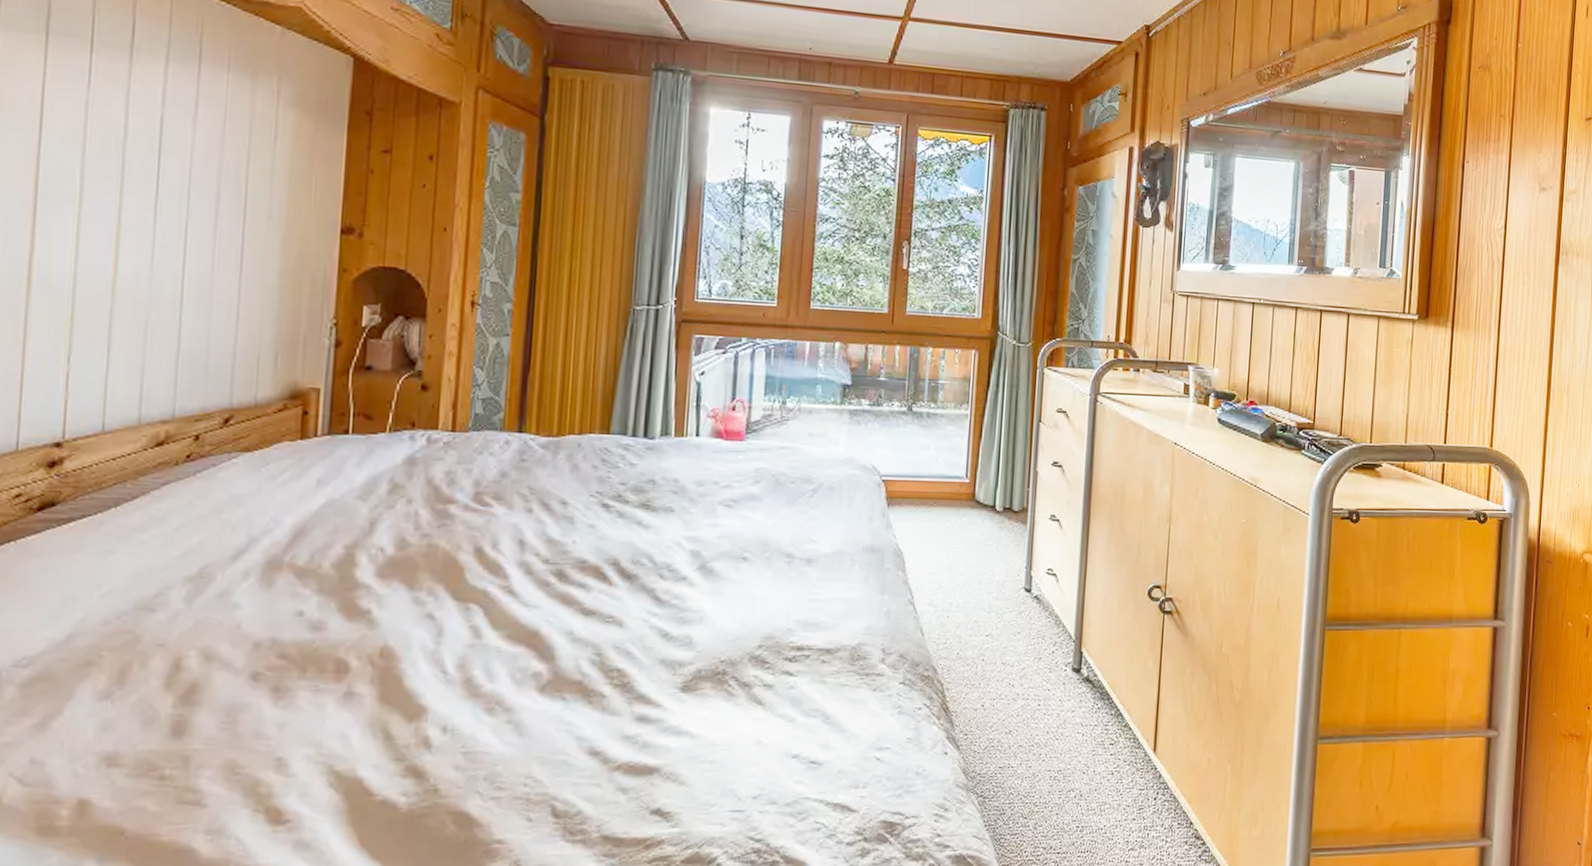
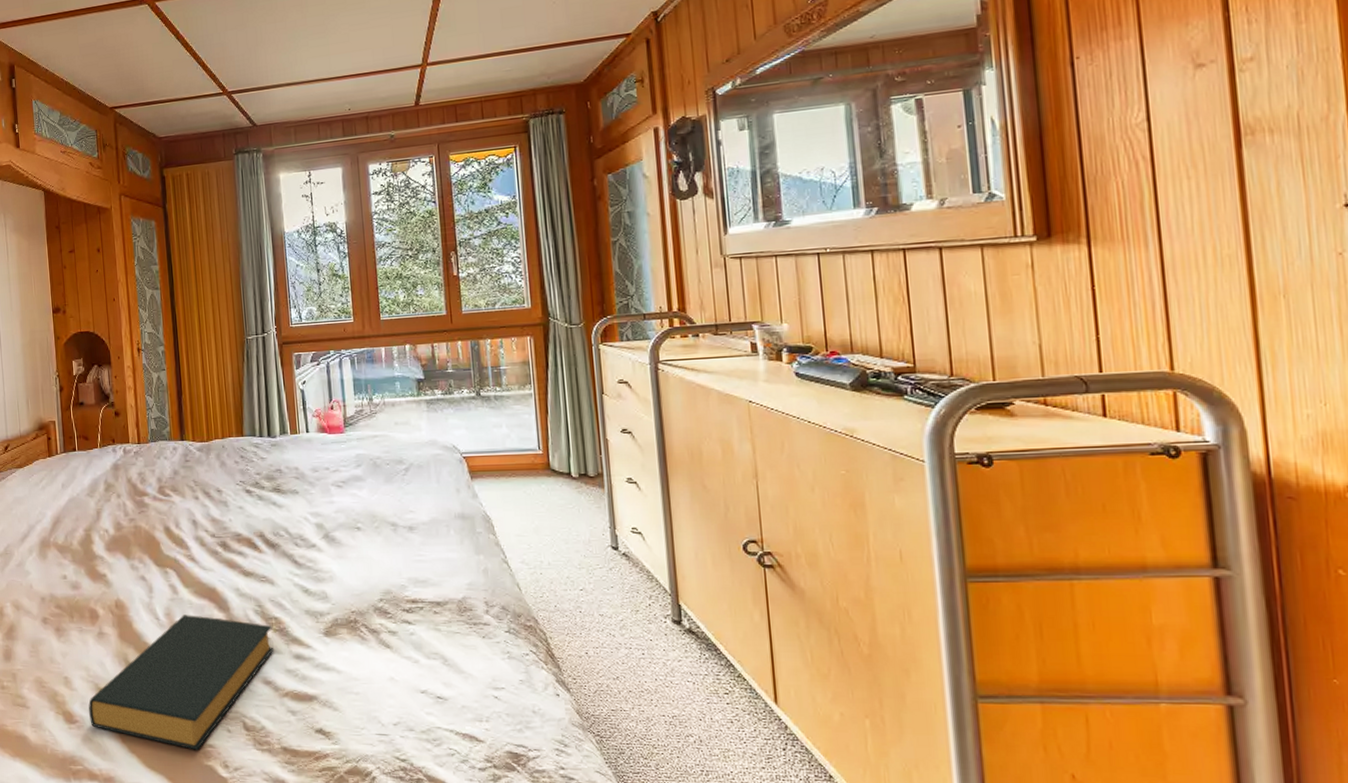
hardback book: none [311,666,612,849] -> present [88,615,275,750]

